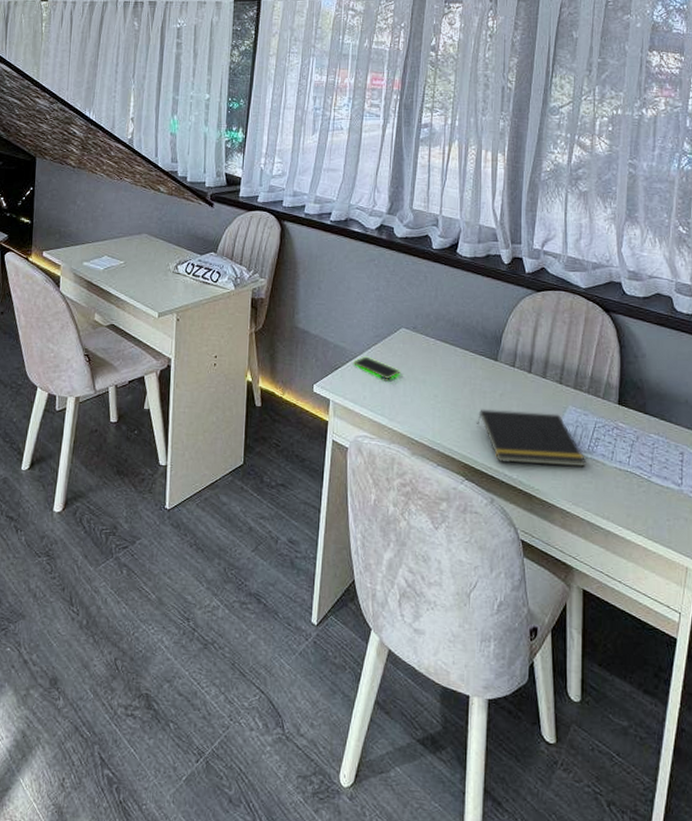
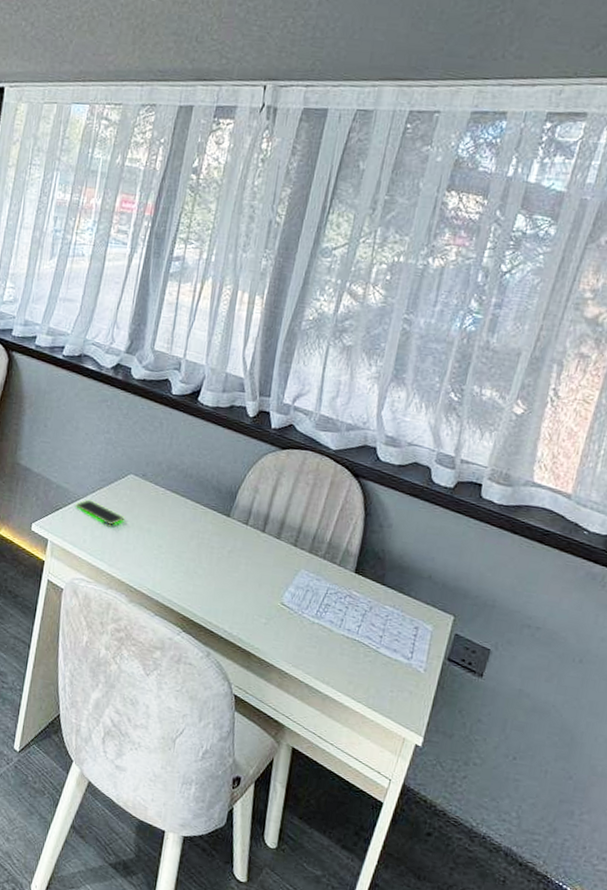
notepad: present [477,409,587,467] -> none [201,564,313,631]

